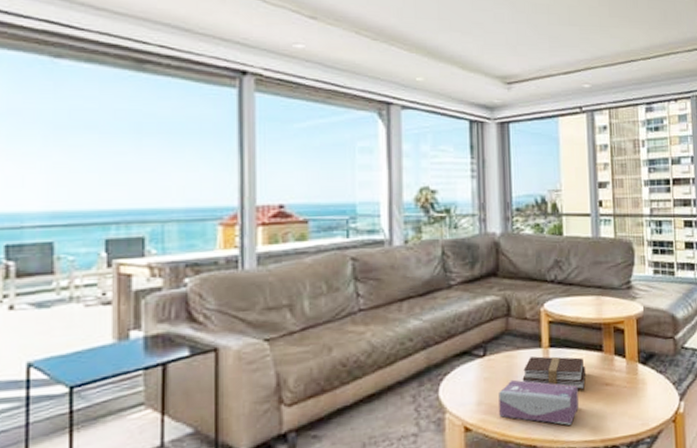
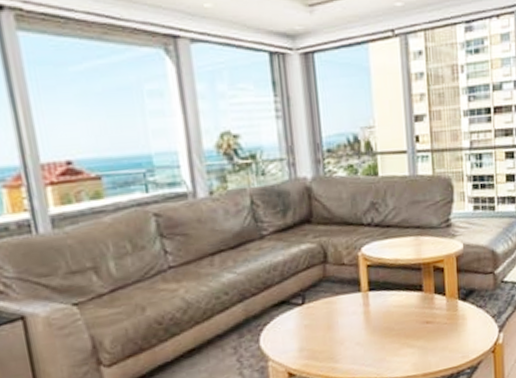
tissue box: present [499,379,579,425] -> none [320,324,400,363]
book: present [522,356,586,390] -> none [343,298,406,330]

